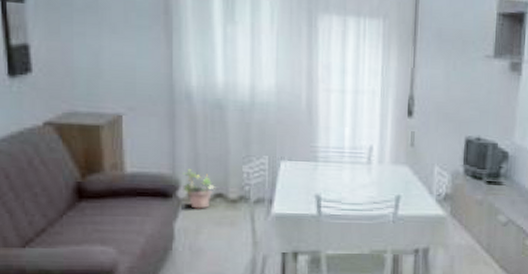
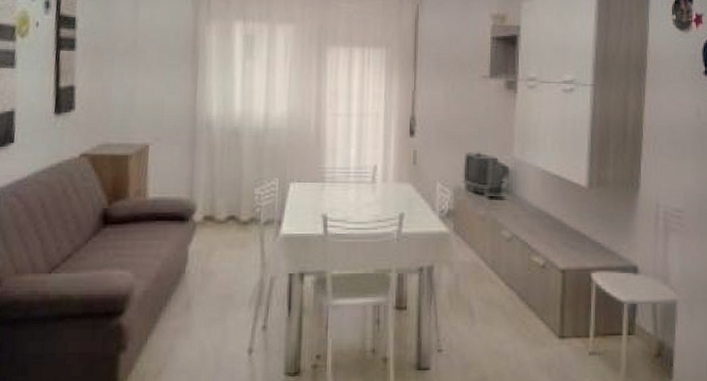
potted plant: present [181,169,215,209] -> none [197,193,228,232]

